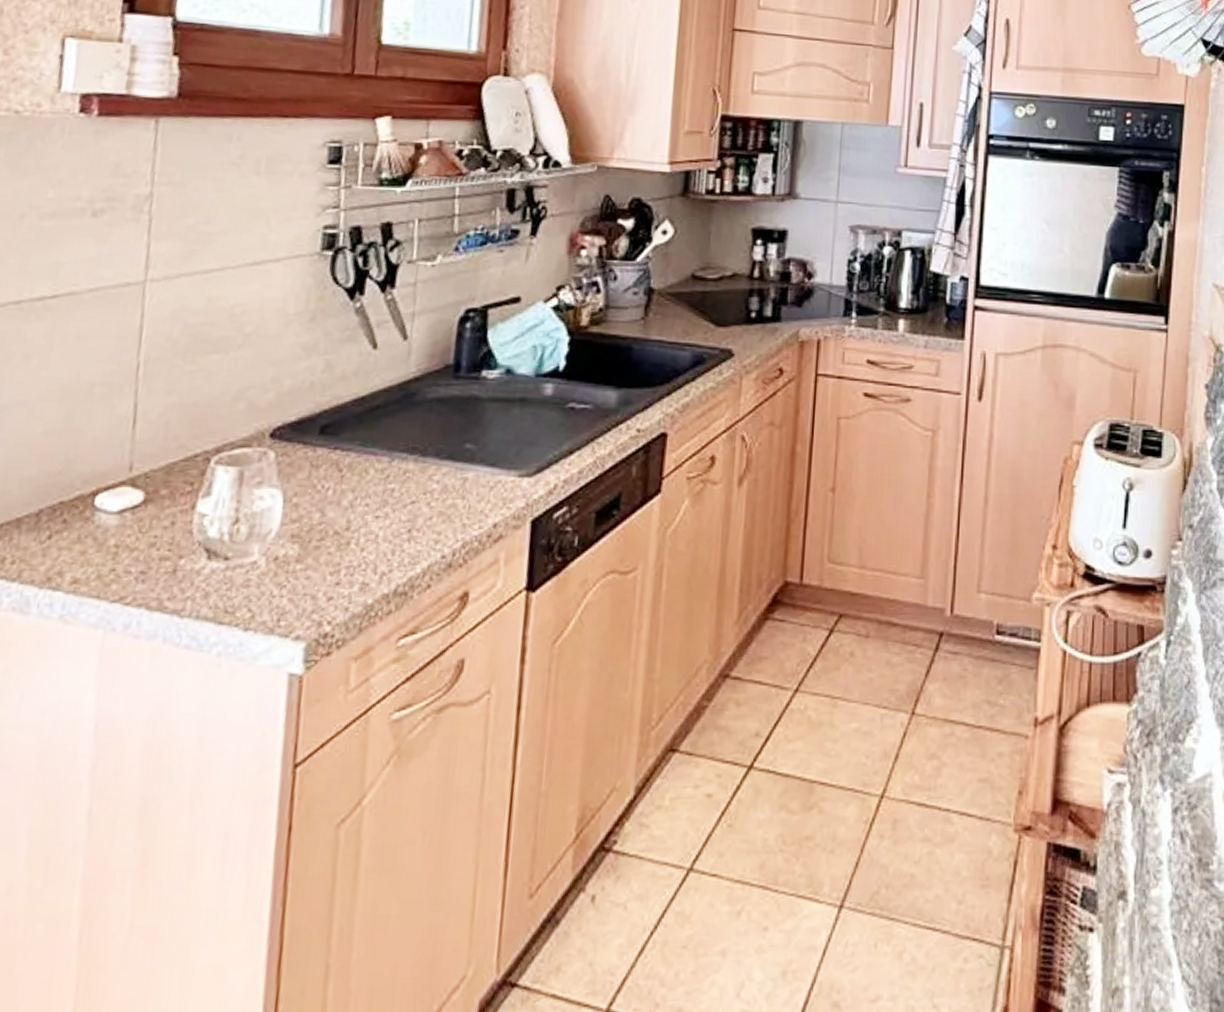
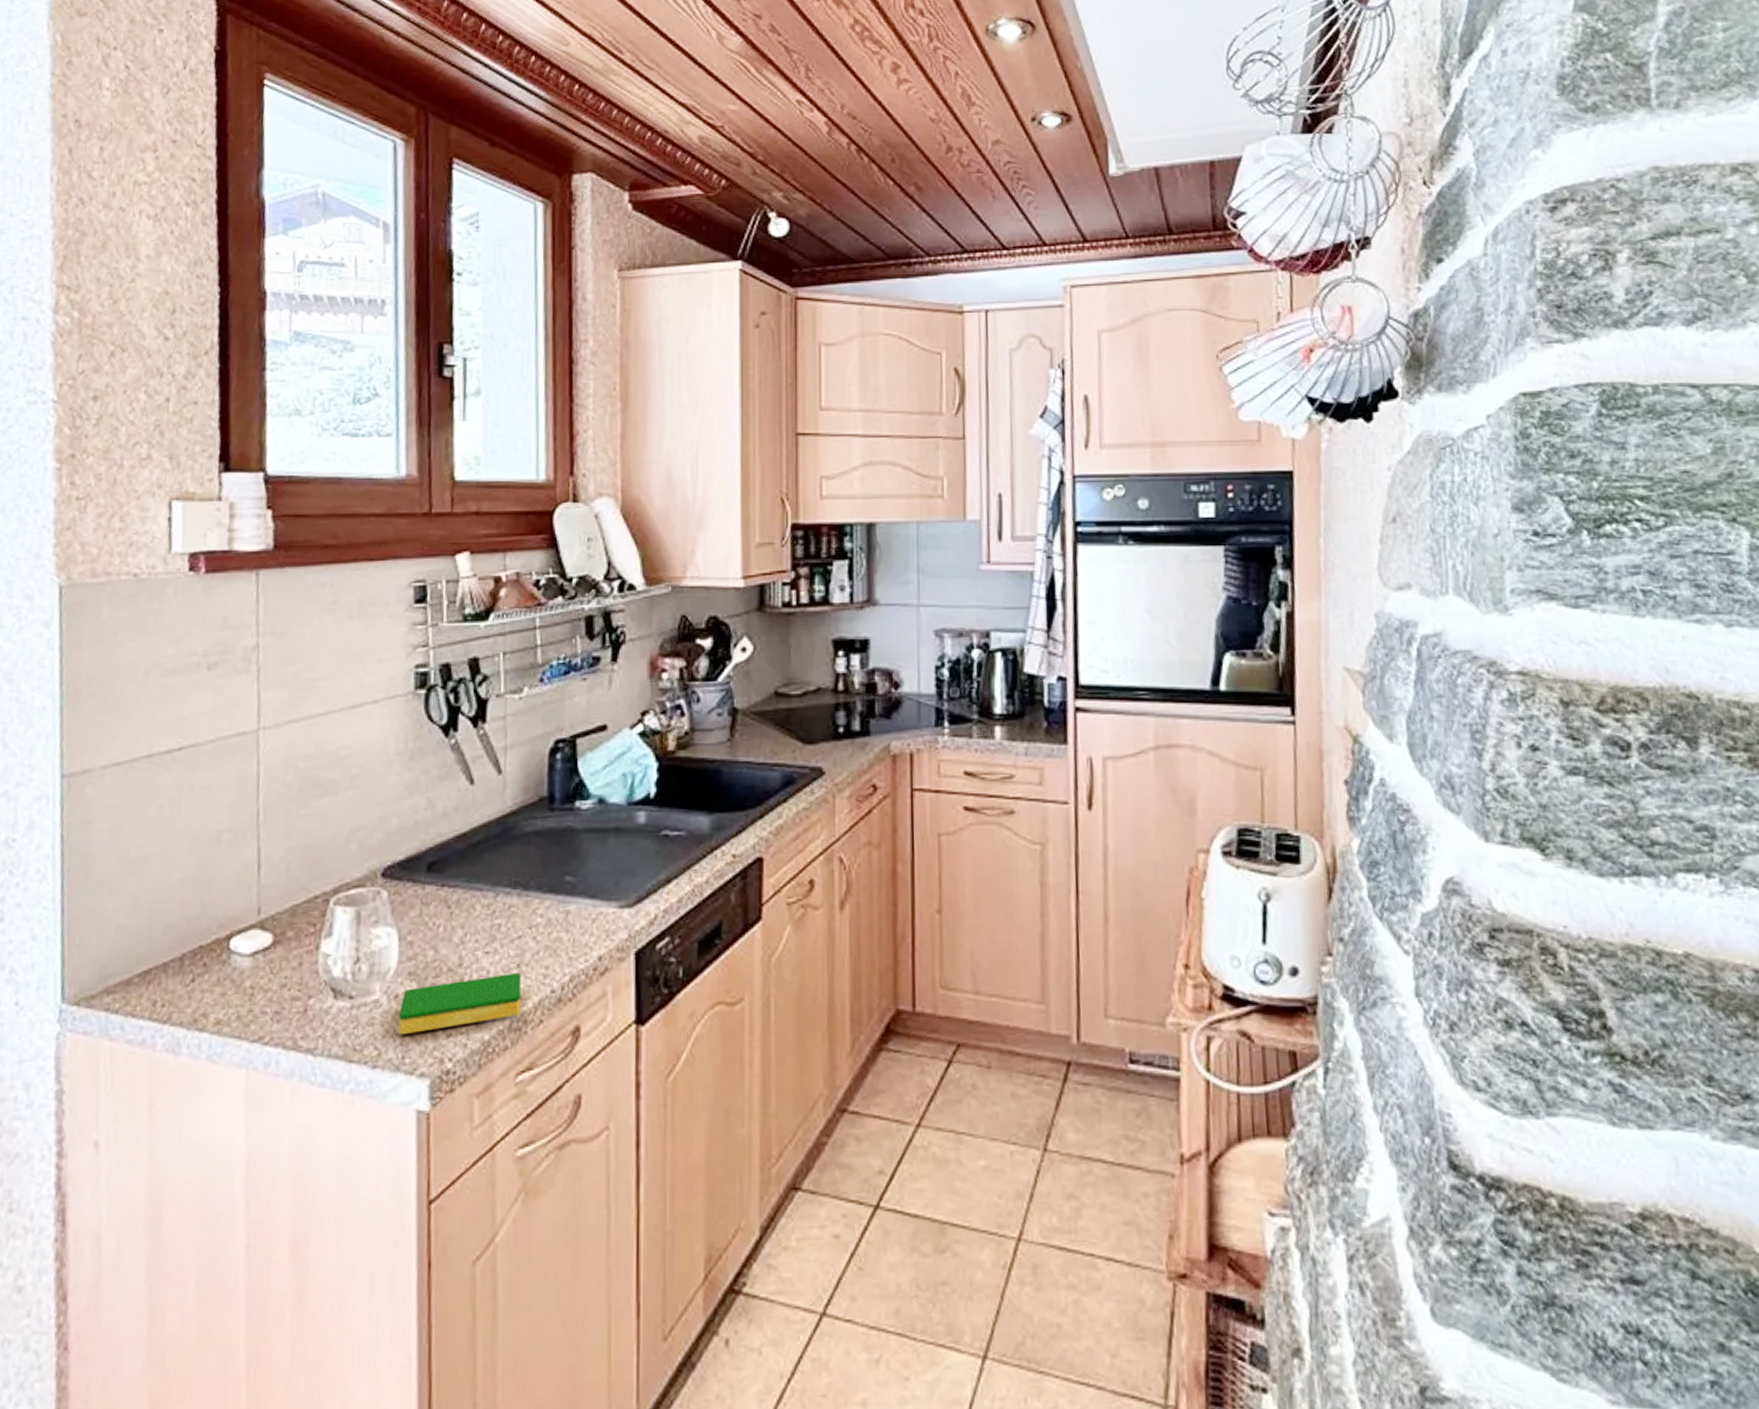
dish sponge: none [275,537,411,598] -> present [398,972,522,1035]

